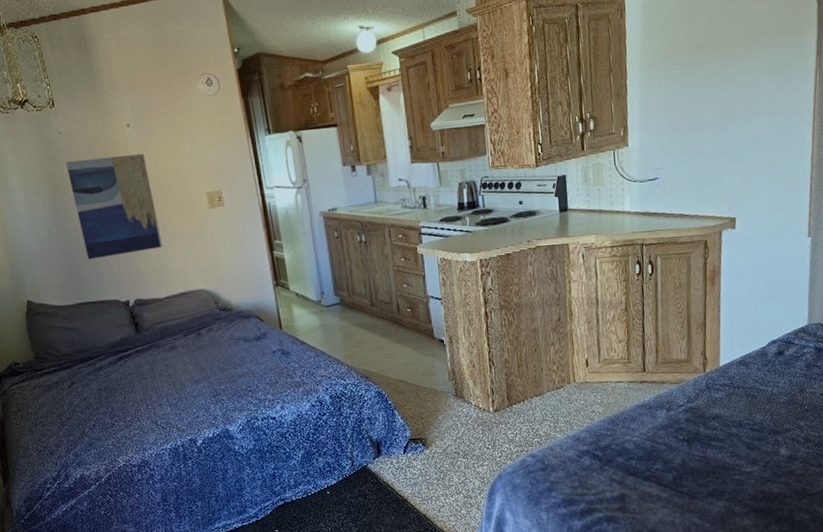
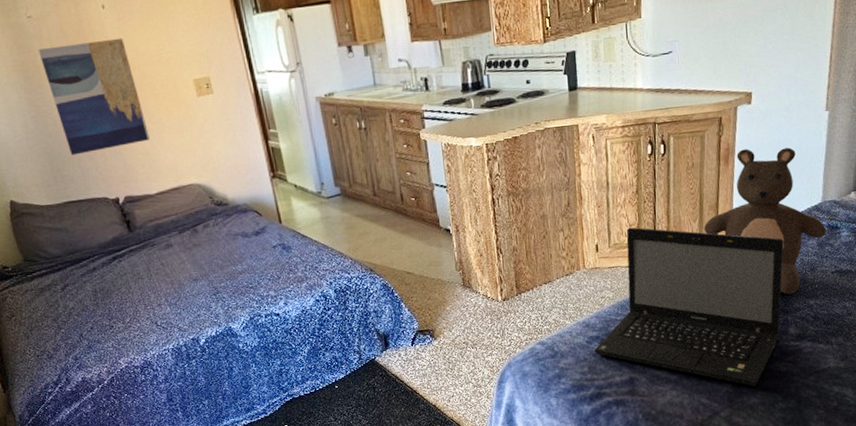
laptop: none [585,343,772,507] -> present [594,227,784,386]
teddy bear: none [692,271,814,415] -> present [703,147,827,295]

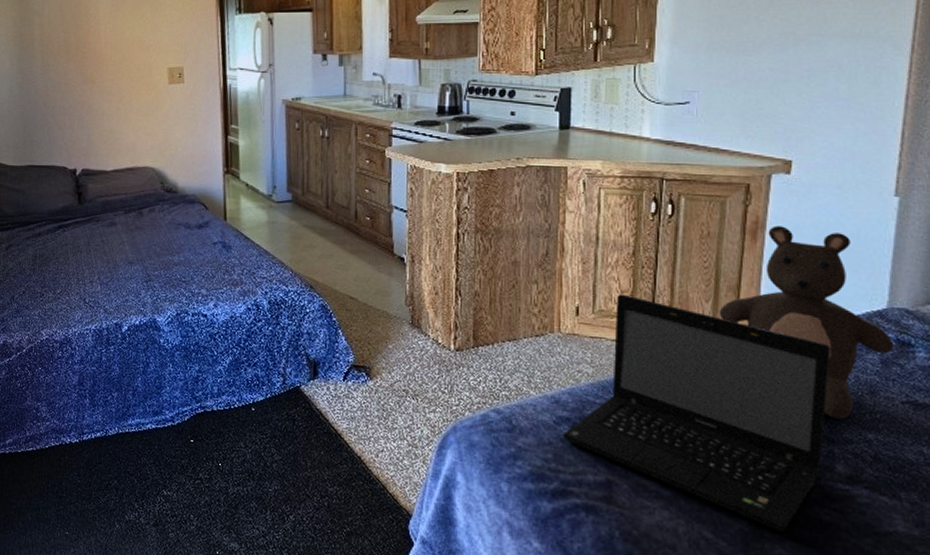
wall art: present [38,38,151,156] -> none [37,22,118,123]

